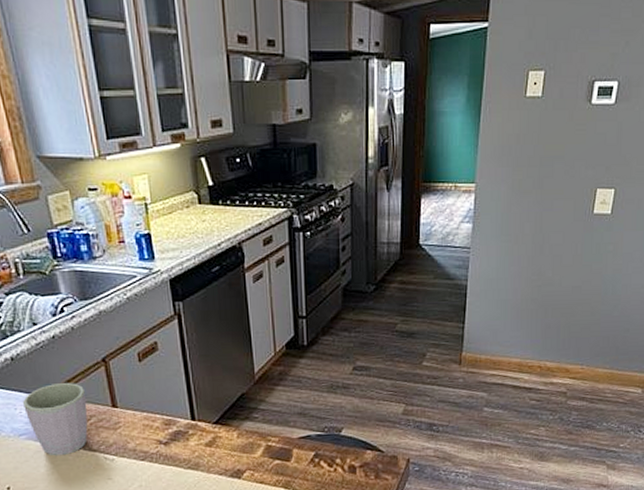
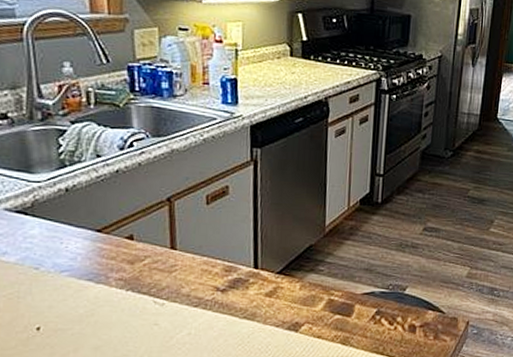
mug: present [23,382,88,456] -> none [71,219,144,297]

